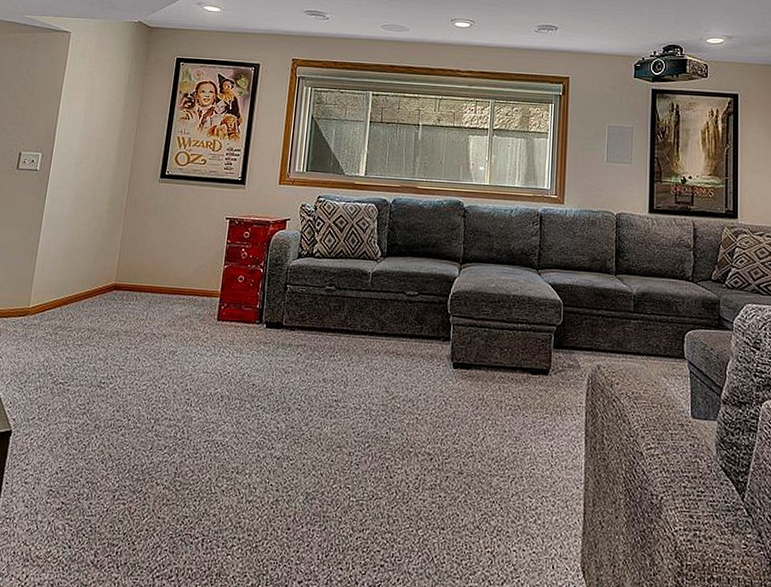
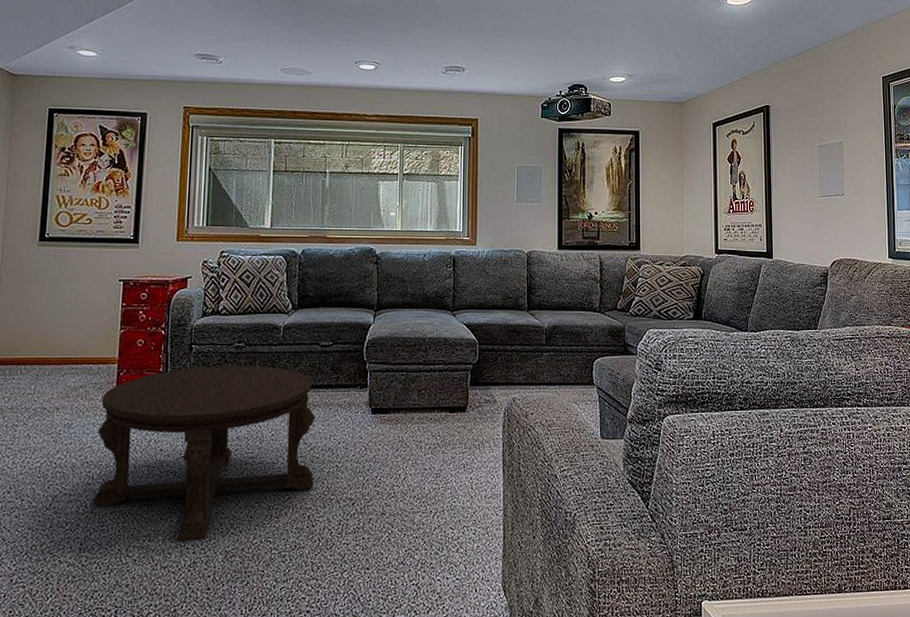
coffee table: none [189,306,398,479] -> present [92,366,315,542]

